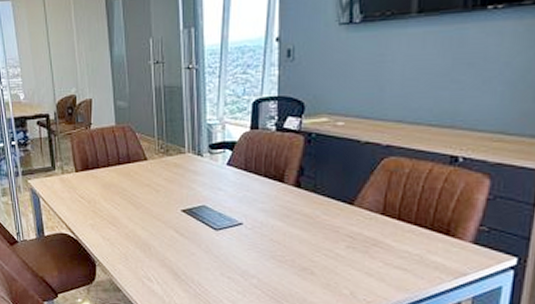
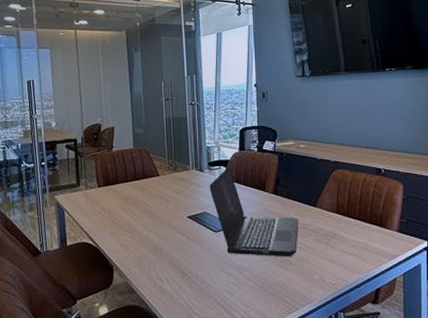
laptop computer: none [209,150,328,266] -> present [209,166,299,257]

